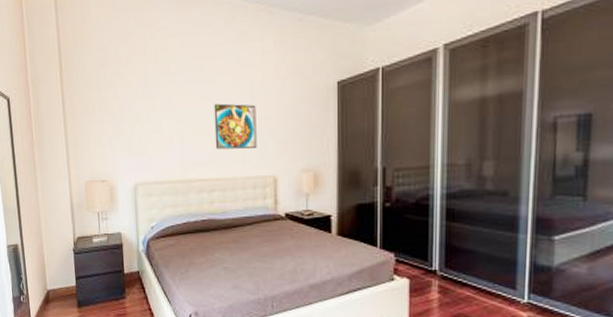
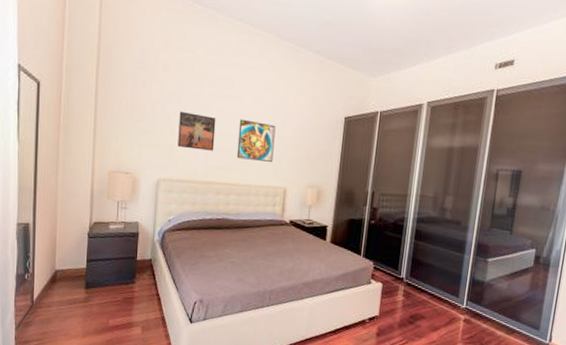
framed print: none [148,105,190,146] -> present [177,111,216,151]

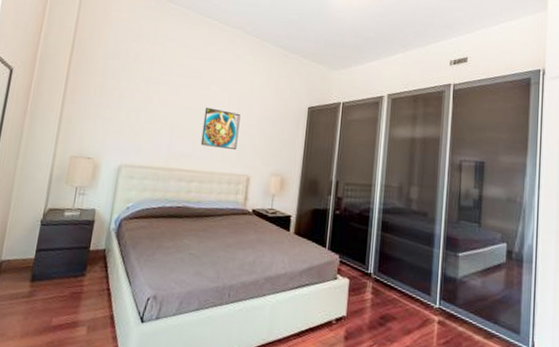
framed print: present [177,111,216,151] -> none [142,98,183,138]

